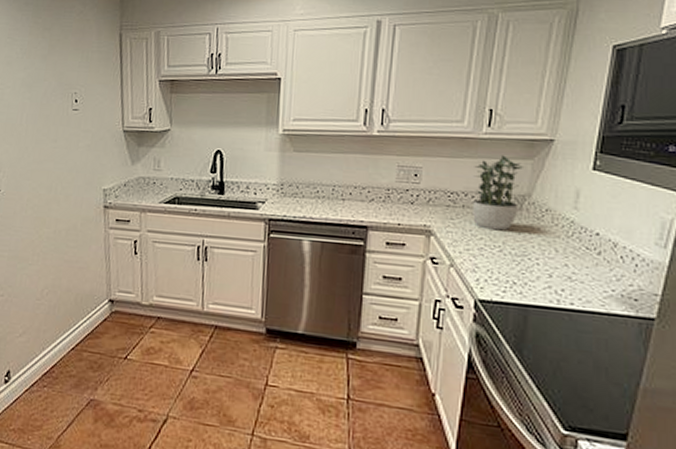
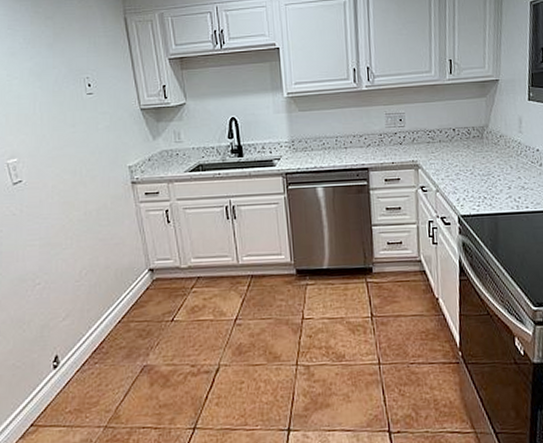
potted plant: present [473,155,523,231] -> none [444,96,481,158]

